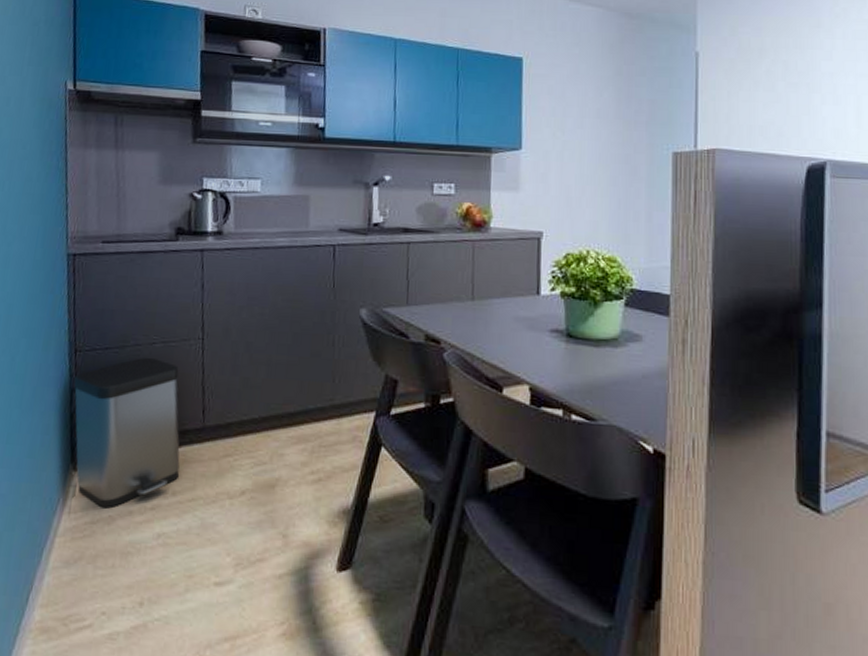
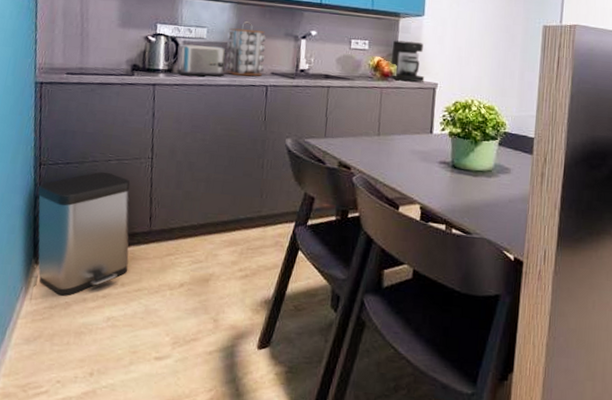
toaster: none [227,200,287,238] -> present [176,44,228,77]
spice rack: none [284,169,331,236] -> present [225,21,266,77]
coffee maker: none [483,181,527,232] -> present [390,40,425,83]

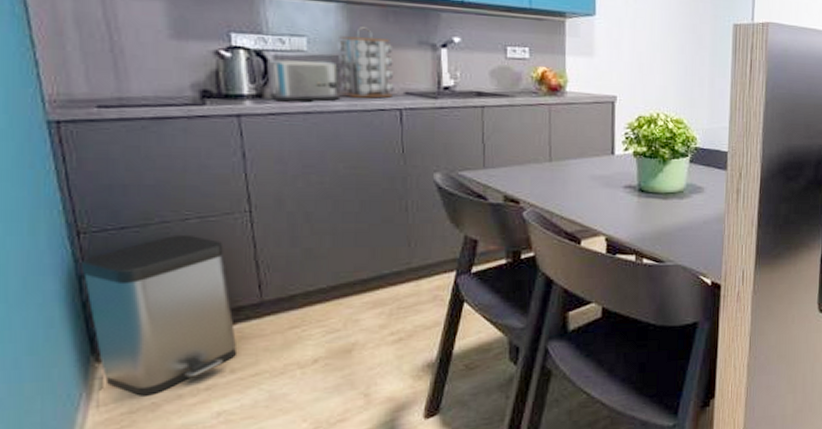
coffee maker: present [390,40,425,83] -> none [559,46,601,96]

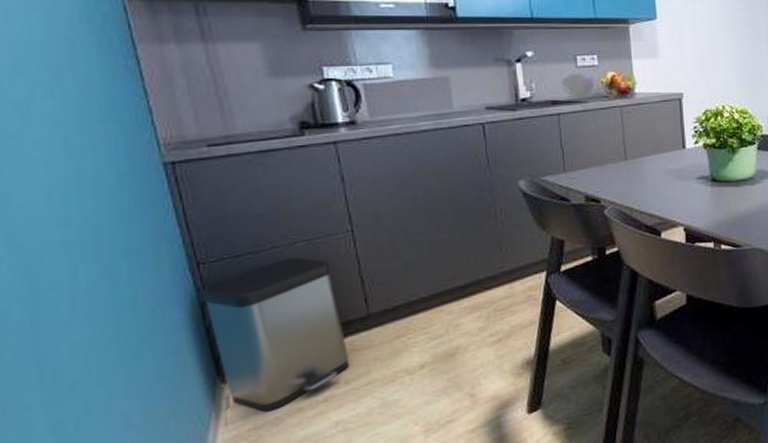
toaster: present [267,59,342,102] -> none [357,84,426,126]
spice rack: present [337,27,394,100] -> none [420,50,476,118]

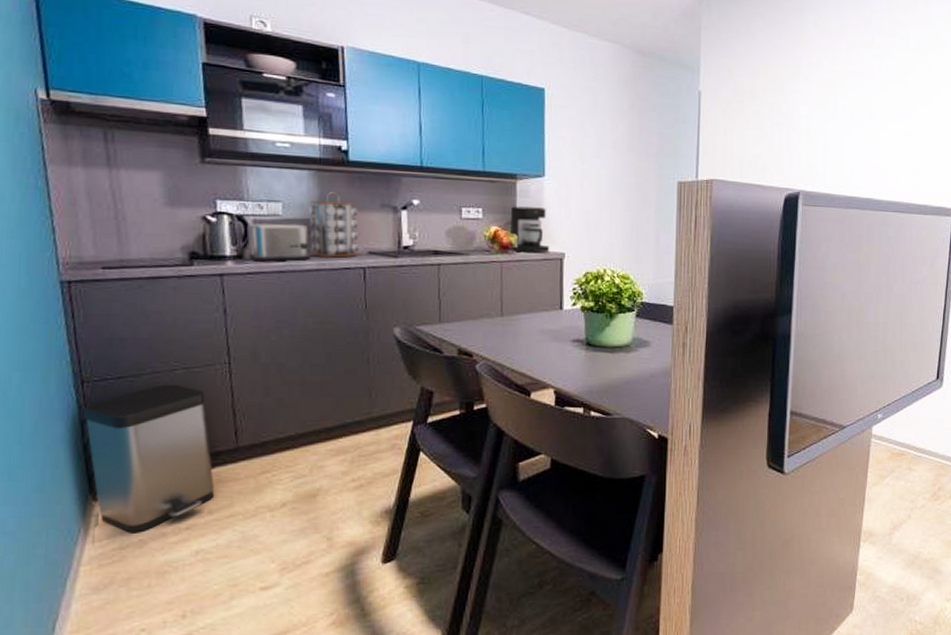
toaster: none [357,84,426,126] -> present [247,223,312,262]
spice rack: none [420,50,476,118] -> present [308,192,359,259]
coffee maker: none [625,50,668,96] -> present [510,206,550,254]

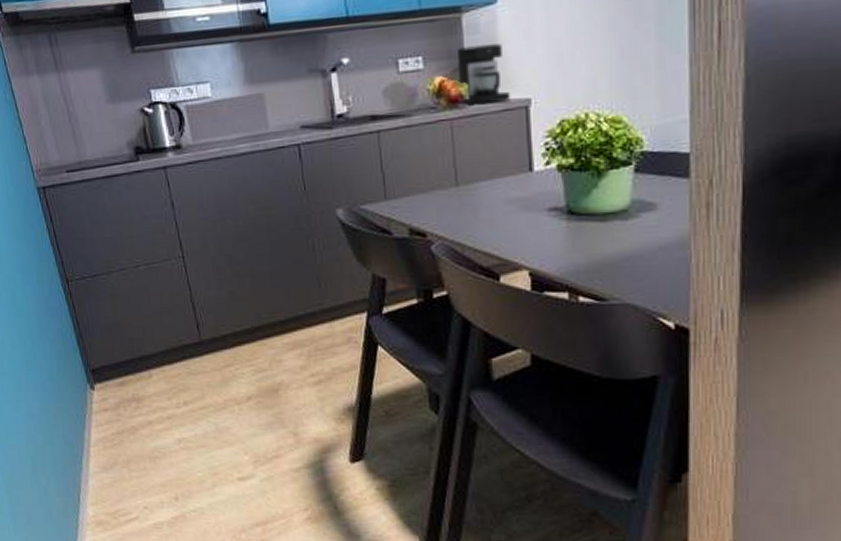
pedal bin: present [84,384,214,533] -> none [72,280,186,420]
toaster: present [247,223,312,262] -> none [181,104,243,150]
spice rack: present [308,192,359,259] -> none [236,63,291,139]

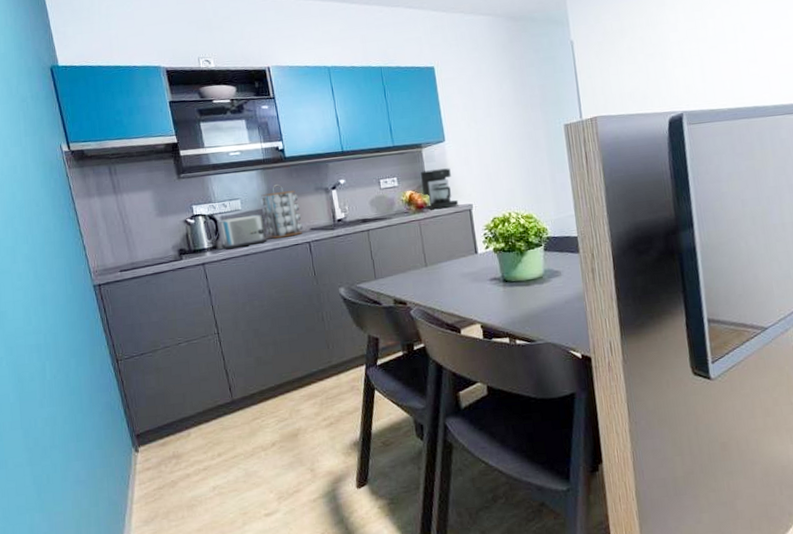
toaster: none [181,104,243,150] -> present [217,214,266,250]
spice rack: none [236,63,291,139] -> present [260,184,303,240]

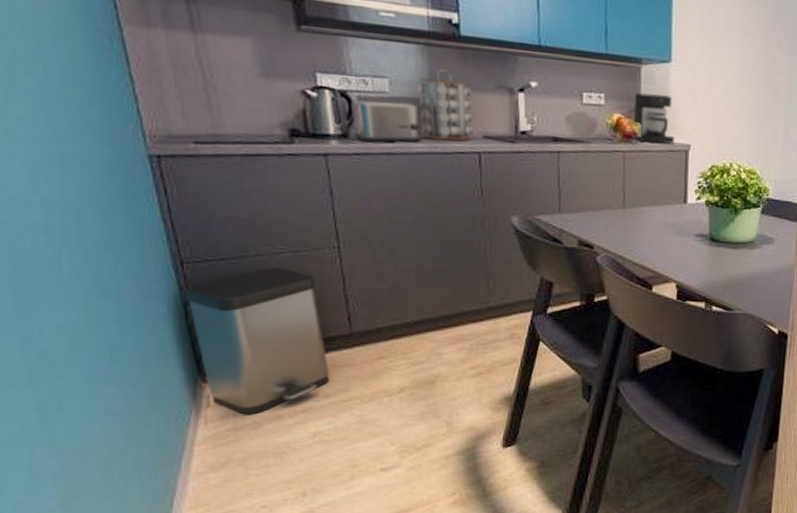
pedal bin: none [121,355,220,476] -> present [186,267,329,415]

